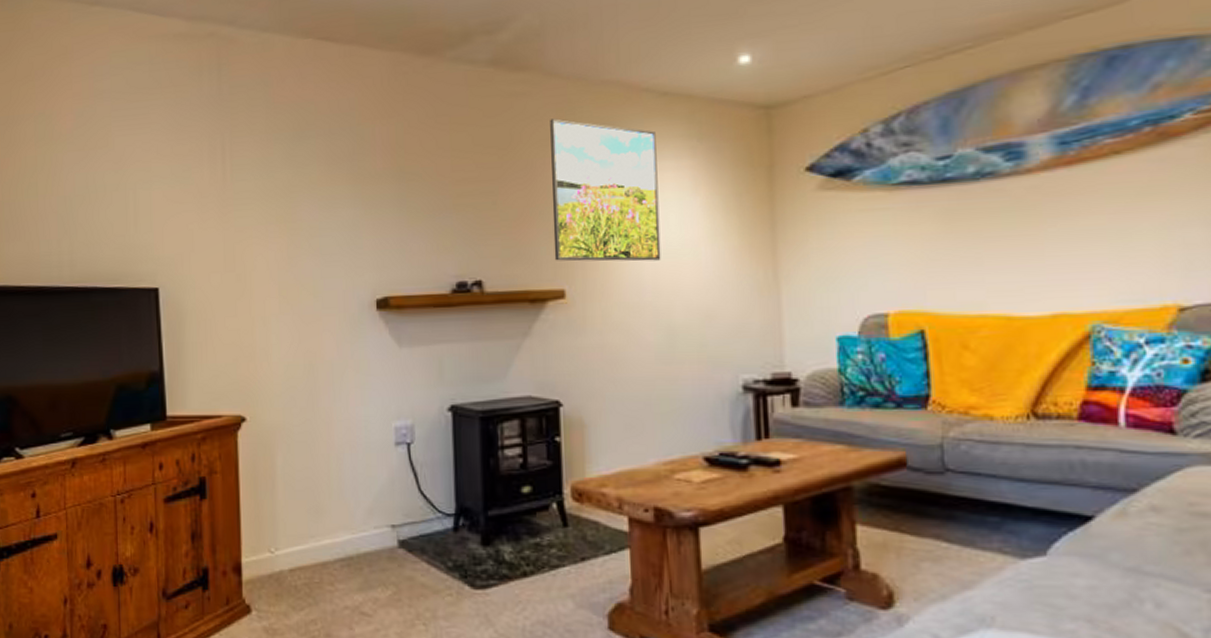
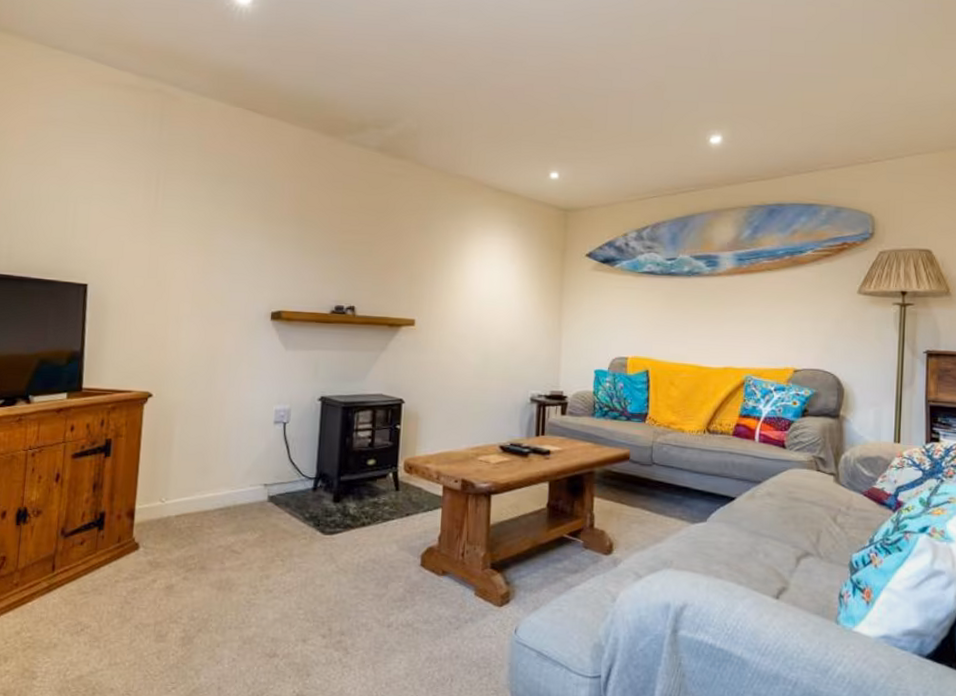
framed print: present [550,118,661,262] -> none [410,196,490,306]

